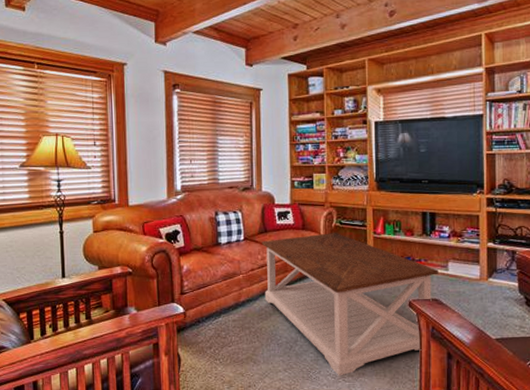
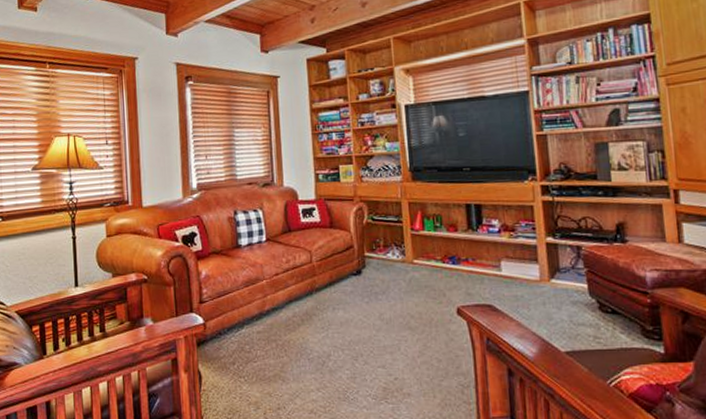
coffee table: present [261,233,438,376] -> none [285,230,490,397]

